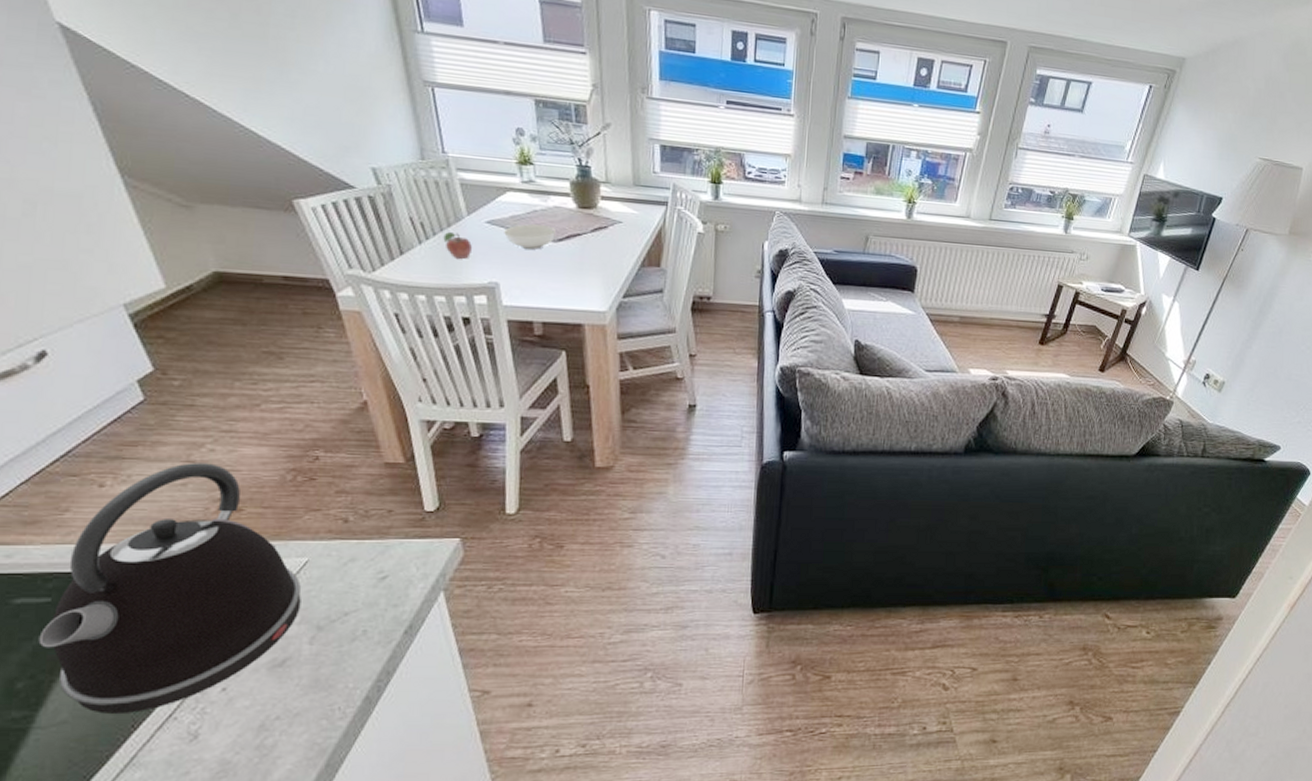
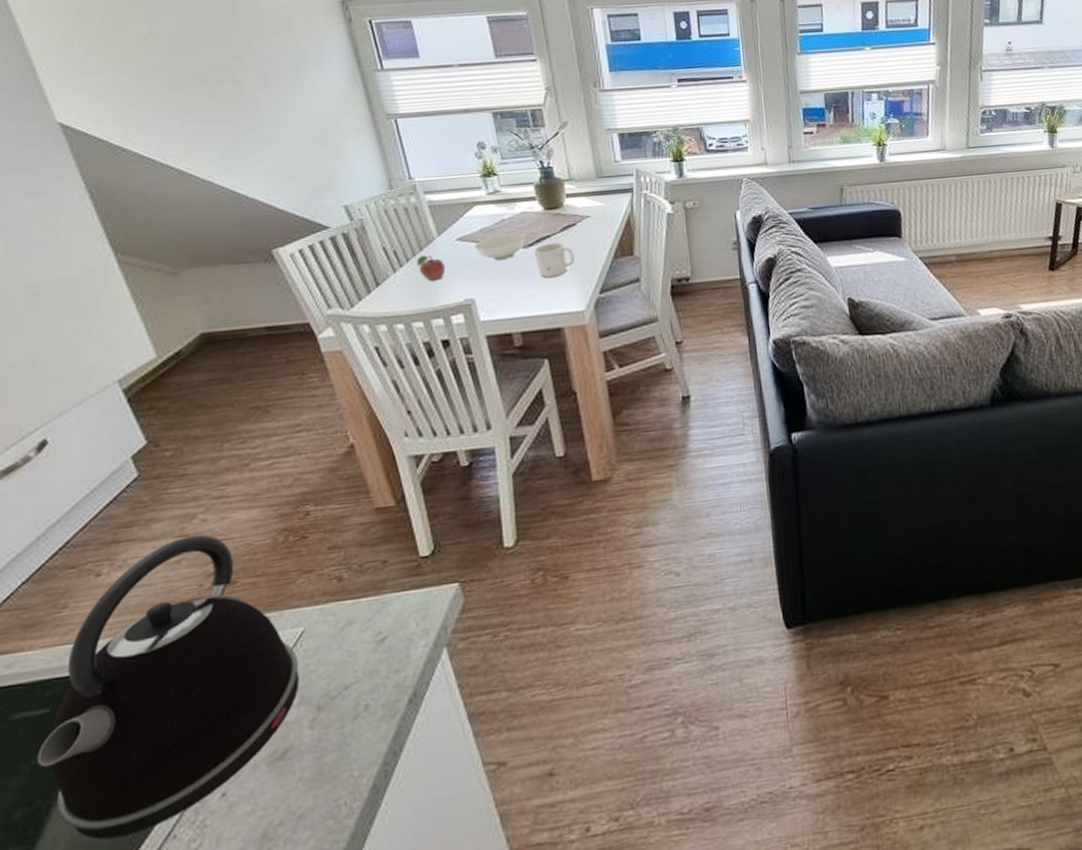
mug: none [562,241,603,275] -> present [533,242,575,278]

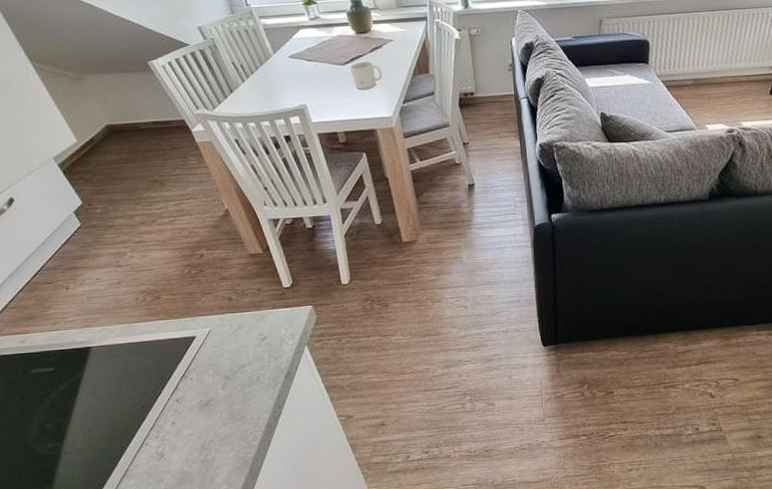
kettle: present [37,534,299,840] -> none [52,266,212,443]
fruit: present [417,255,446,281] -> none [259,69,283,90]
bowl: present [475,233,525,260] -> none [303,52,343,74]

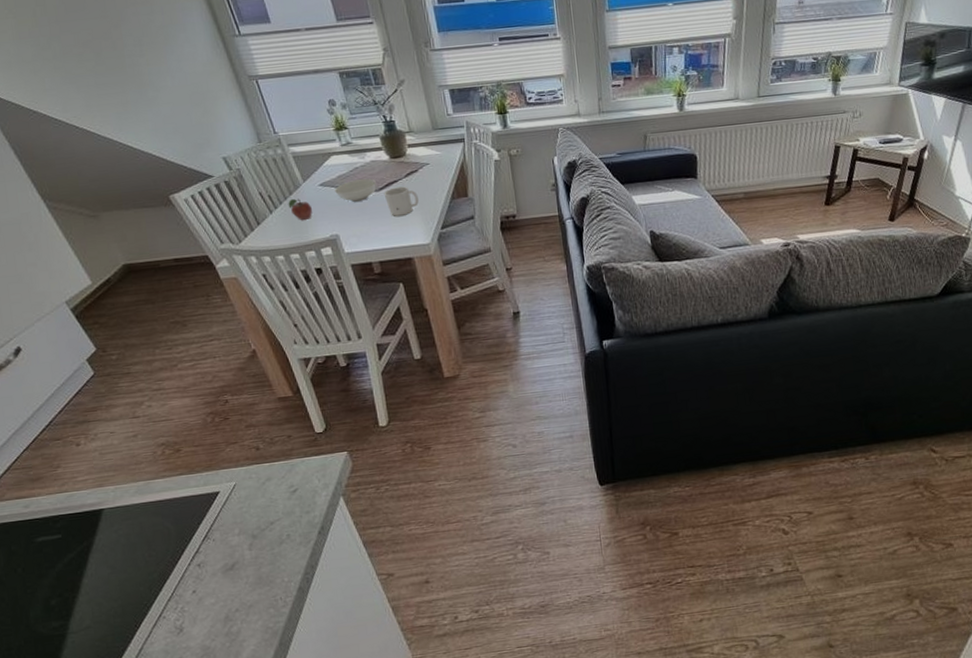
fruit: none [259,69,283,90] -> present [288,199,313,220]
bowl: none [303,52,343,74] -> present [335,178,377,202]

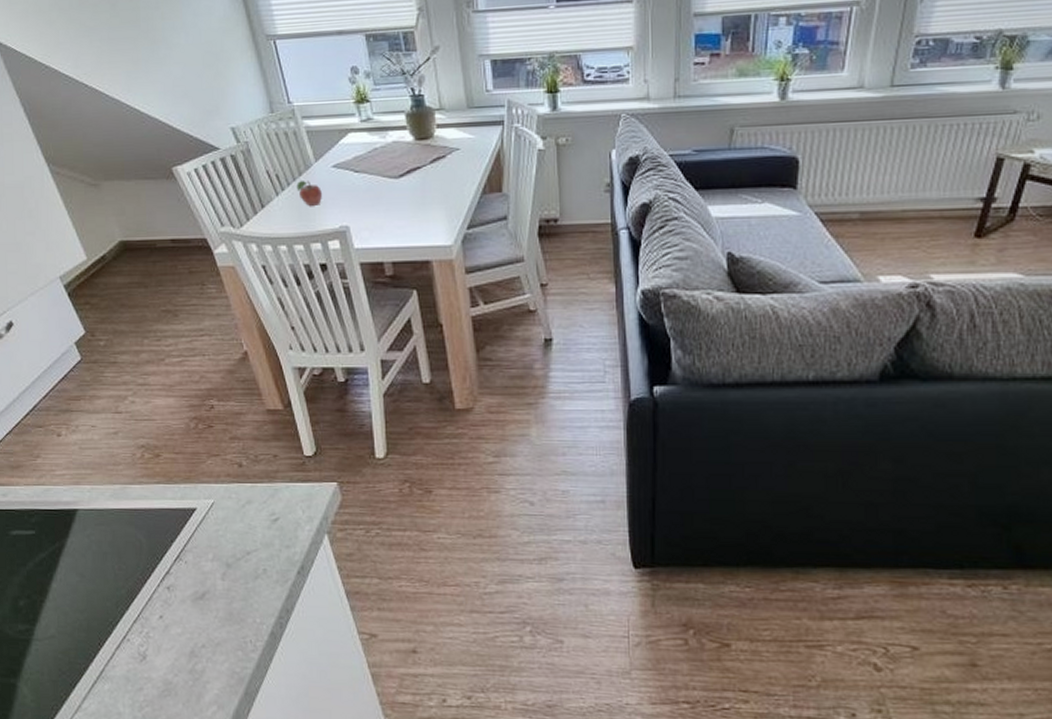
bowl: present [335,178,377,202] -> none [349,162,396,189]
mug: present [383,186,419,216] -> none [404,174,443,209]

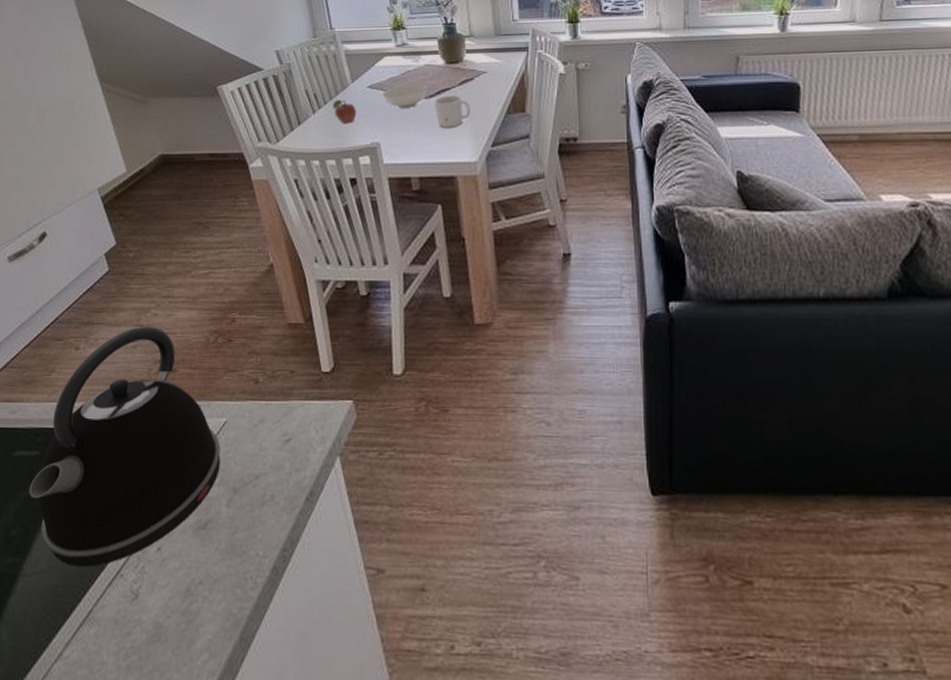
kettle: none [30,414,212,633] -> present [29,327,221,567]
bowl: none [349,162,396,189] -> present [383,84,427,108]
mug: none [404,174,443,209] -> present [433,95,470,128]

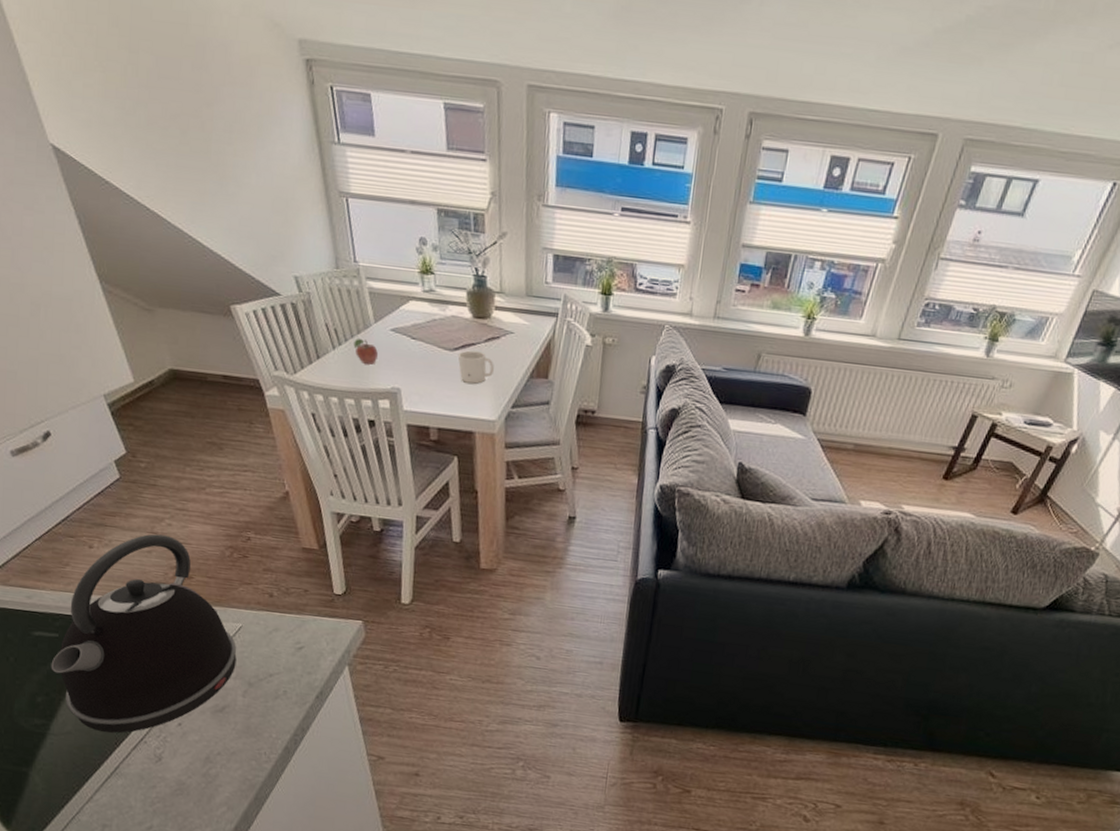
bowl: present [383,84,427,108] -> none [406,332,452,358]

